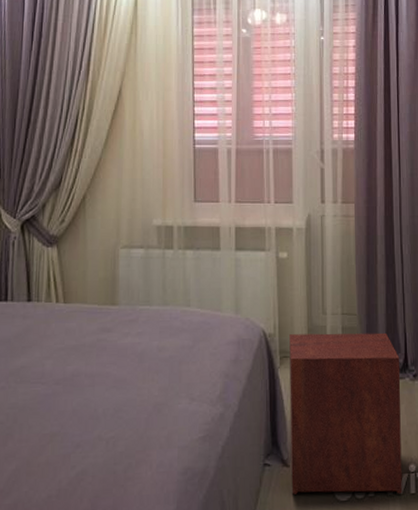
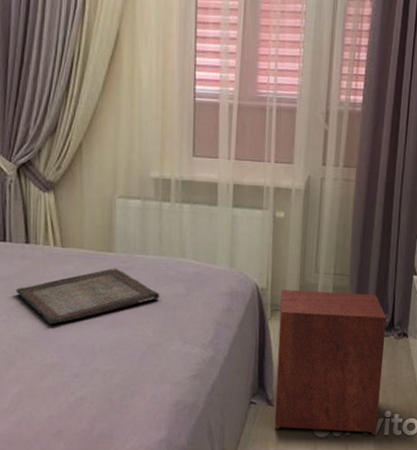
serving tray: none [15,322,165,389] -> present [16,268,160,325]

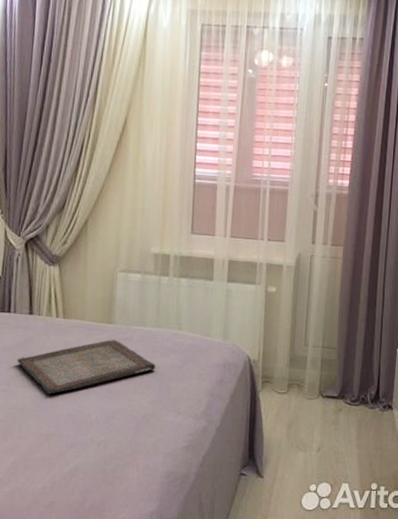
nightstand: present [274,290,387,435] -> none [263,362,373,508]

